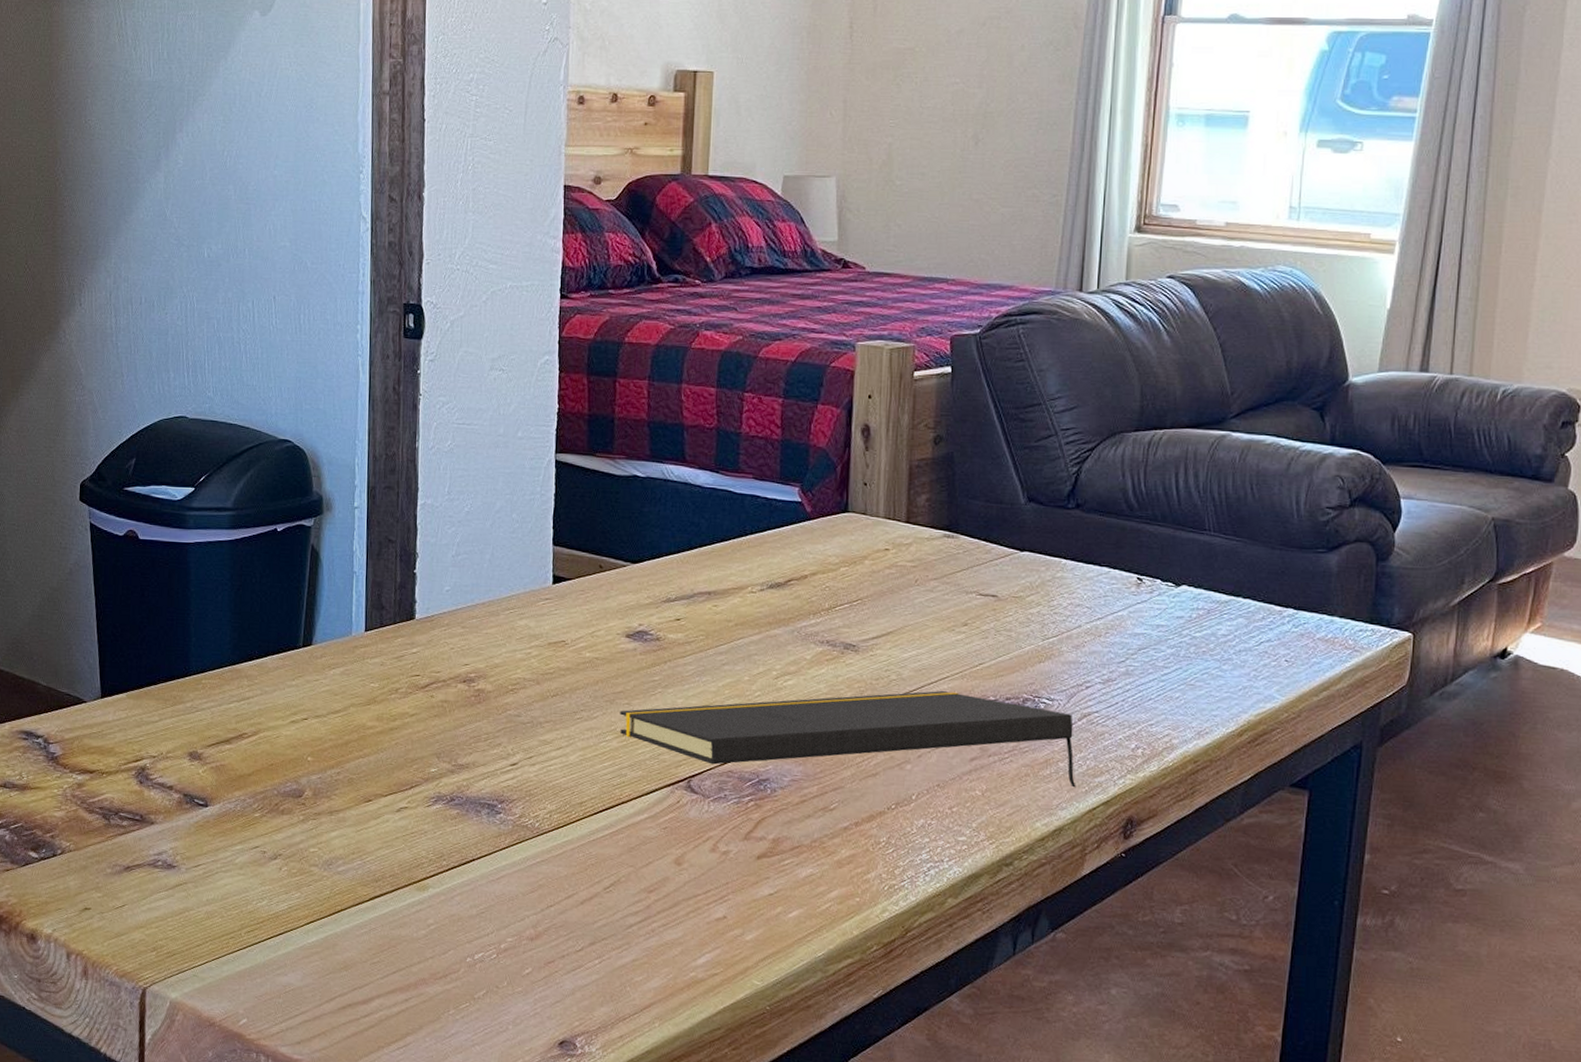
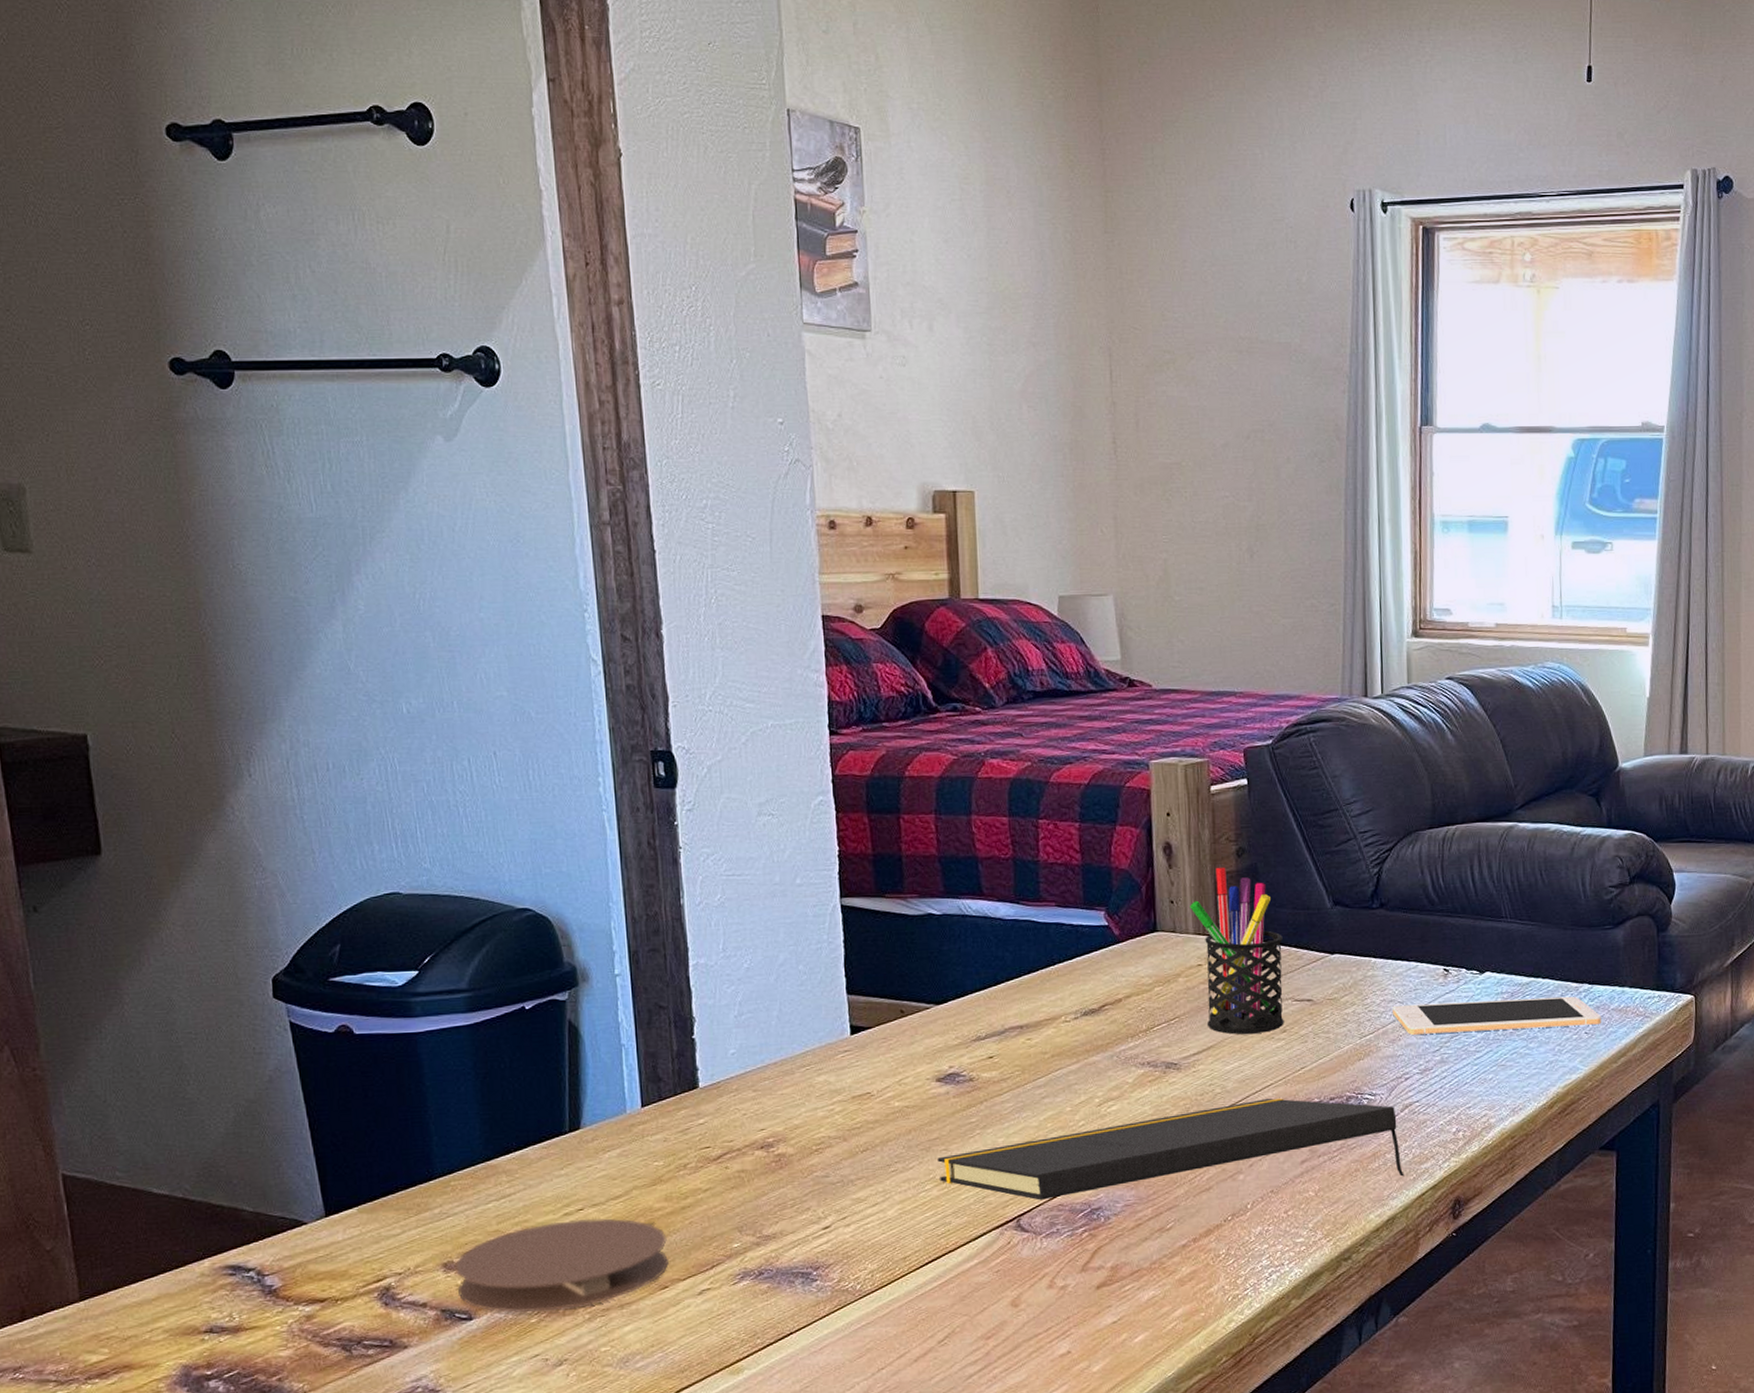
coaster: none [198,727,375,809] -> present [454,1218,669,1313]
pen holder: none [883,453,973,624] -> present [1190,867,1284,1035]
cell phone: none [1079,610,1305,653] -> present [1393,996,1601,1035]

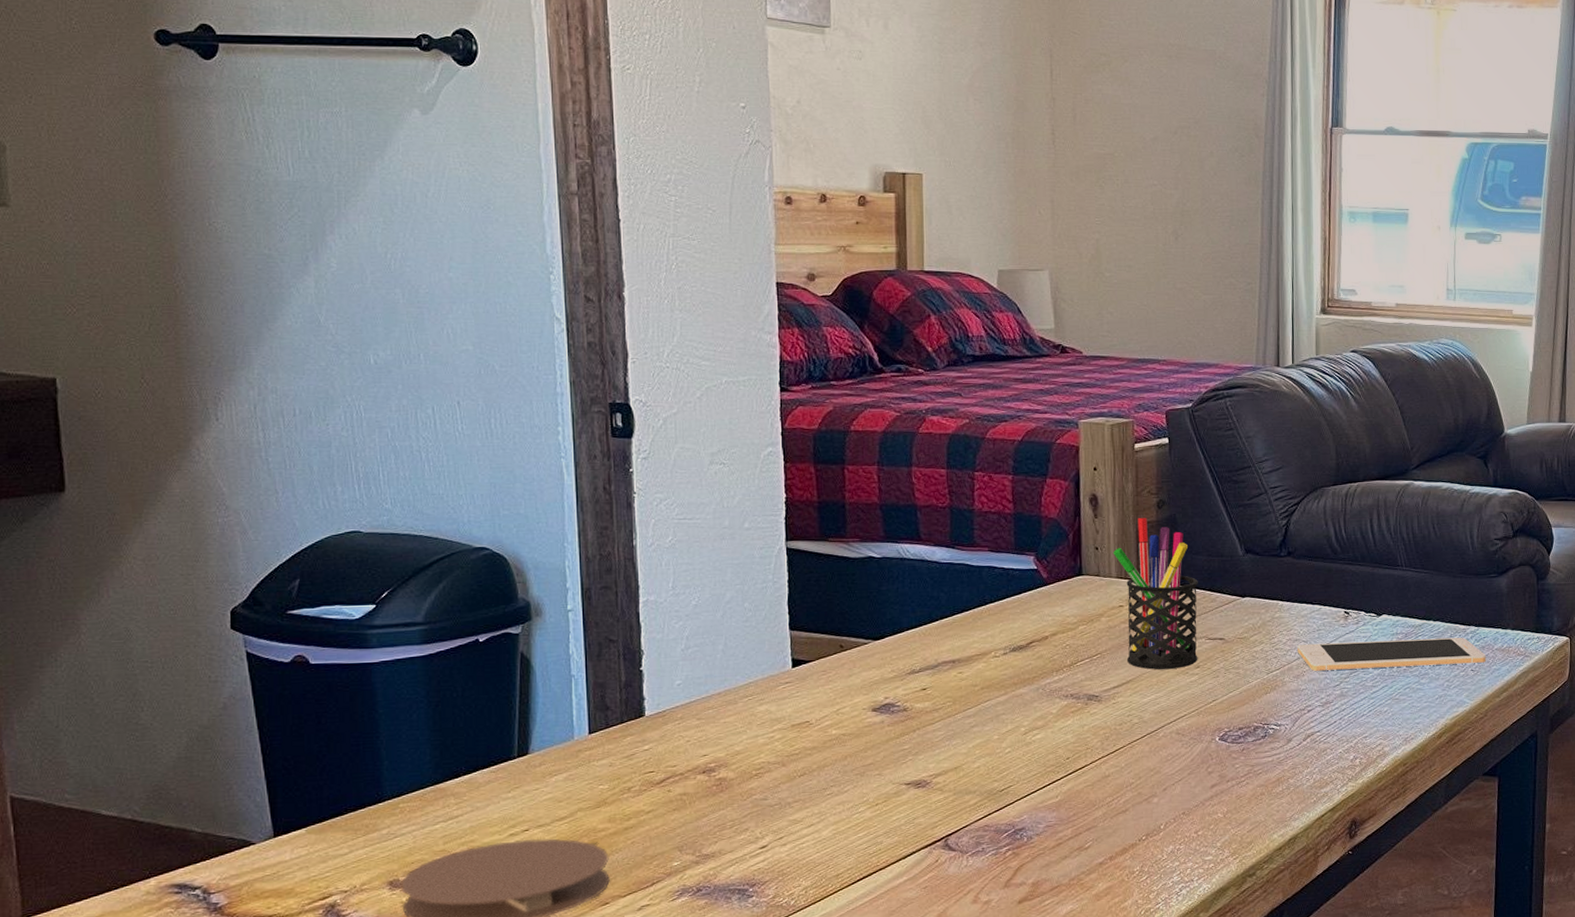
notepad: present [937,1098,1404,1201] -> none [871,728,1306,822]

